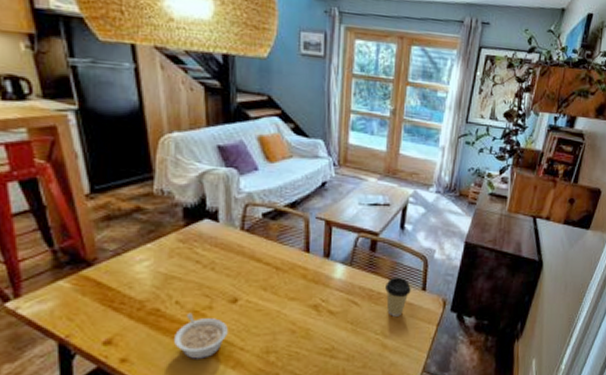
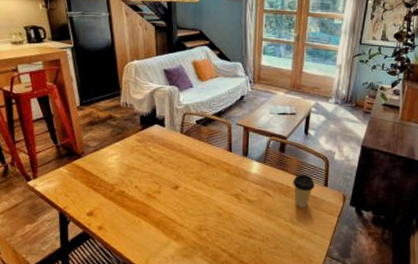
legume: present [174,312,228,359] -> none [134,195,171,231]

